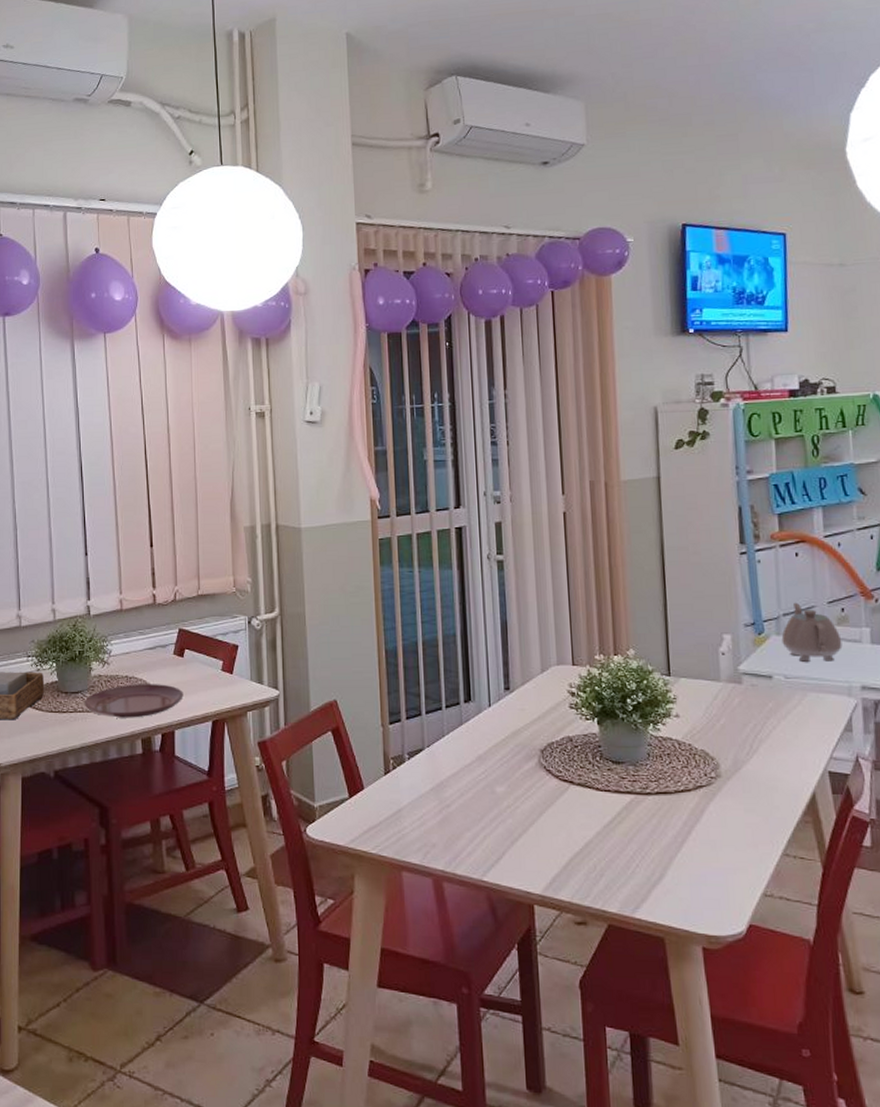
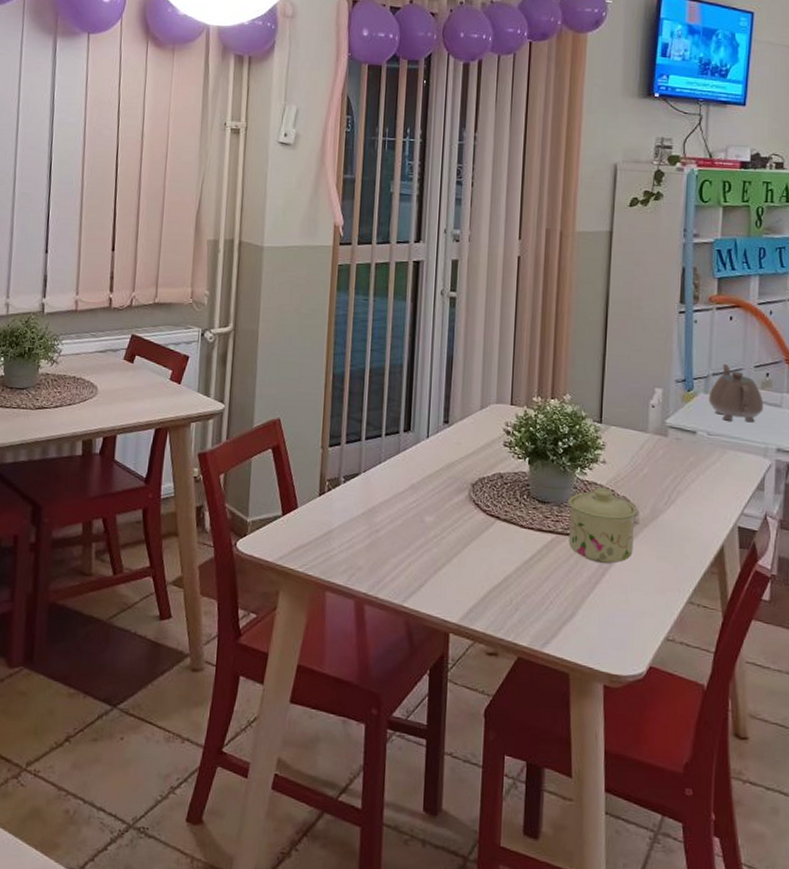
plate: present [84,684,183,718] -> none [28,385,129,419]
sugar bowl: none [643,742,718,822] -> present [567,487,637,564]

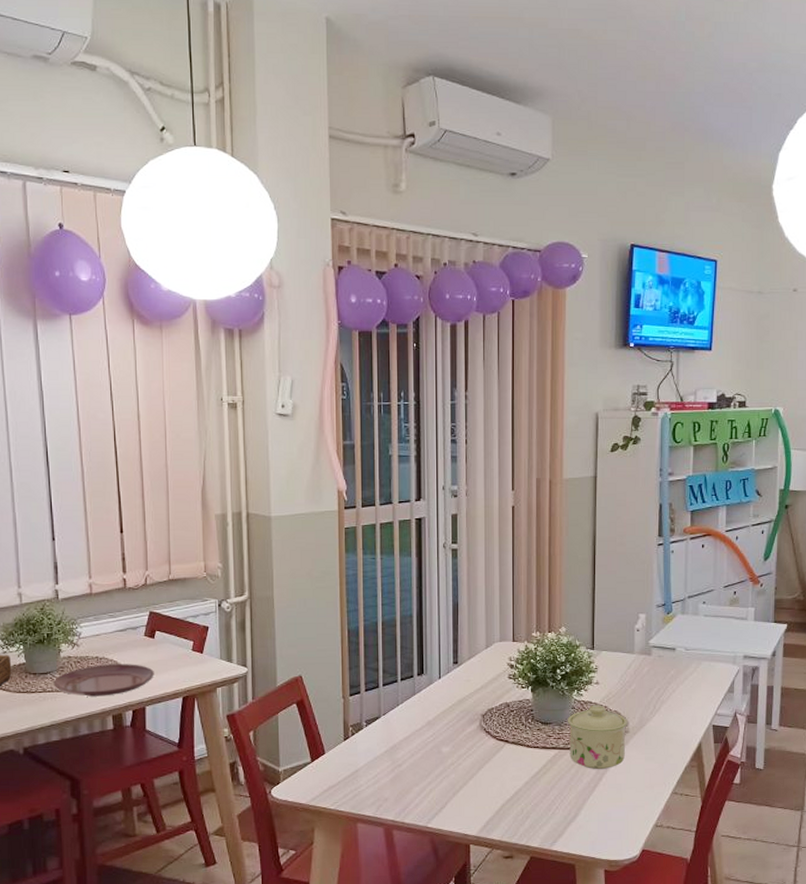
plate: none [28,385,129,419] -> present [53,664,154,697]
teapot: present [708,363,764,423] -> none [685,586,732,636]

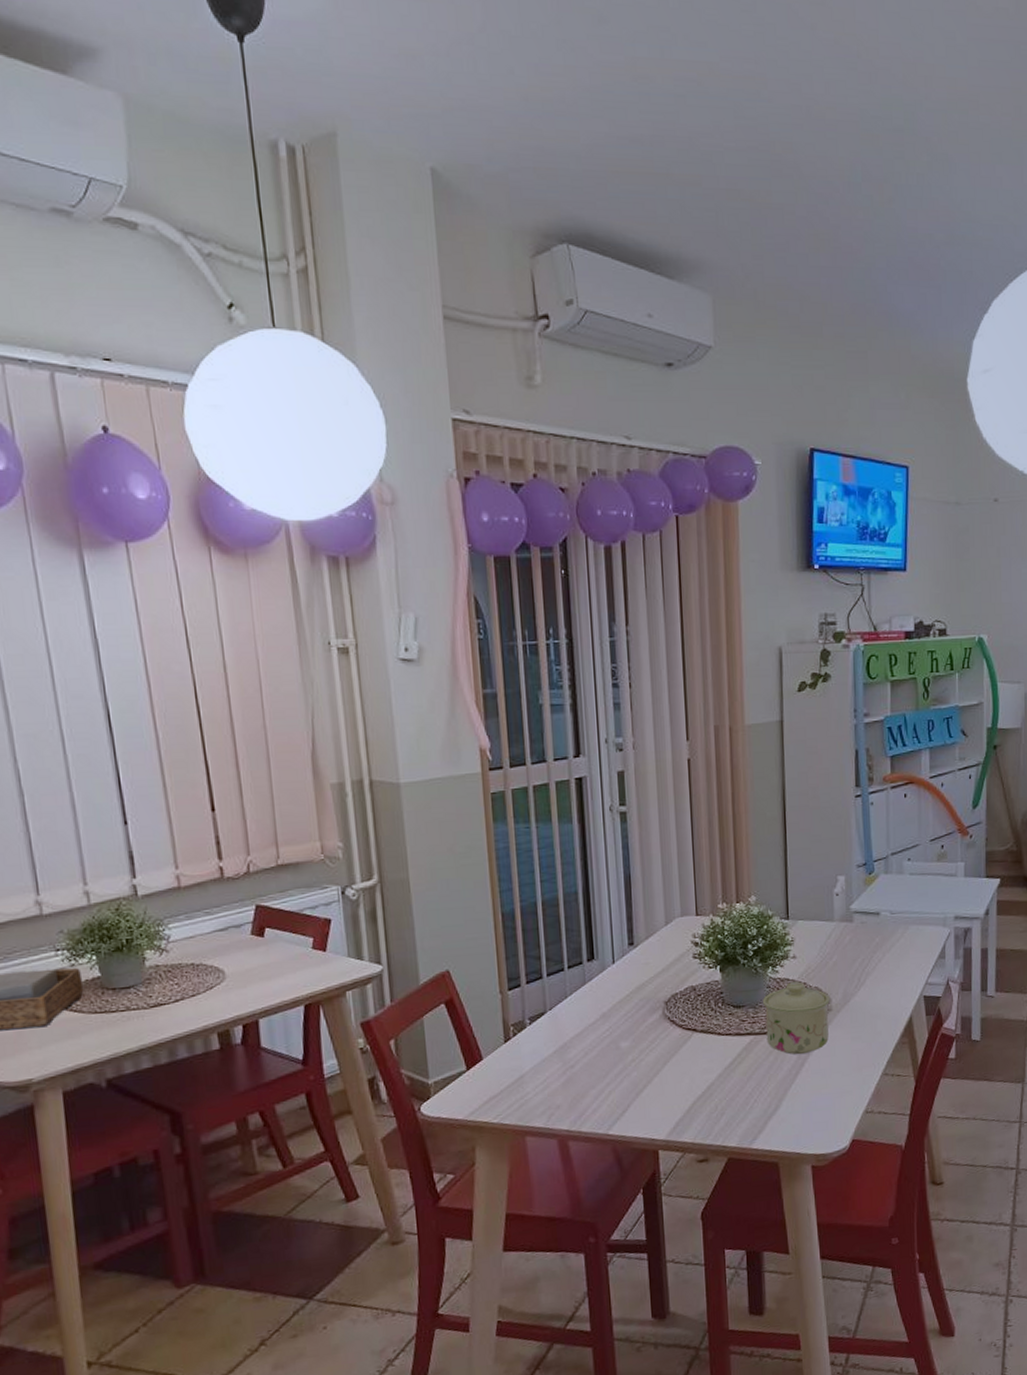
plate: present [53,664,154,697] -> none [138,969,267,1013]

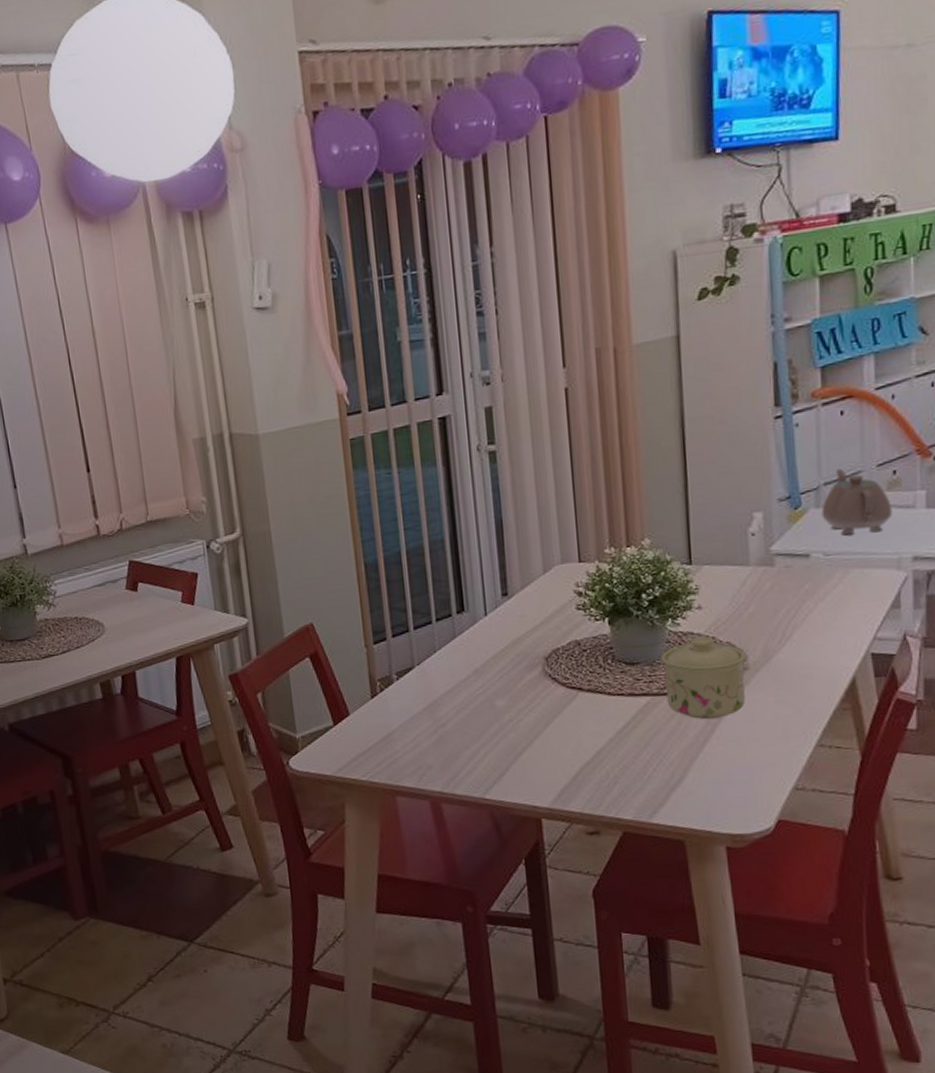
teapot: none [889,841,941,898] -> present [821,468,893,536]

